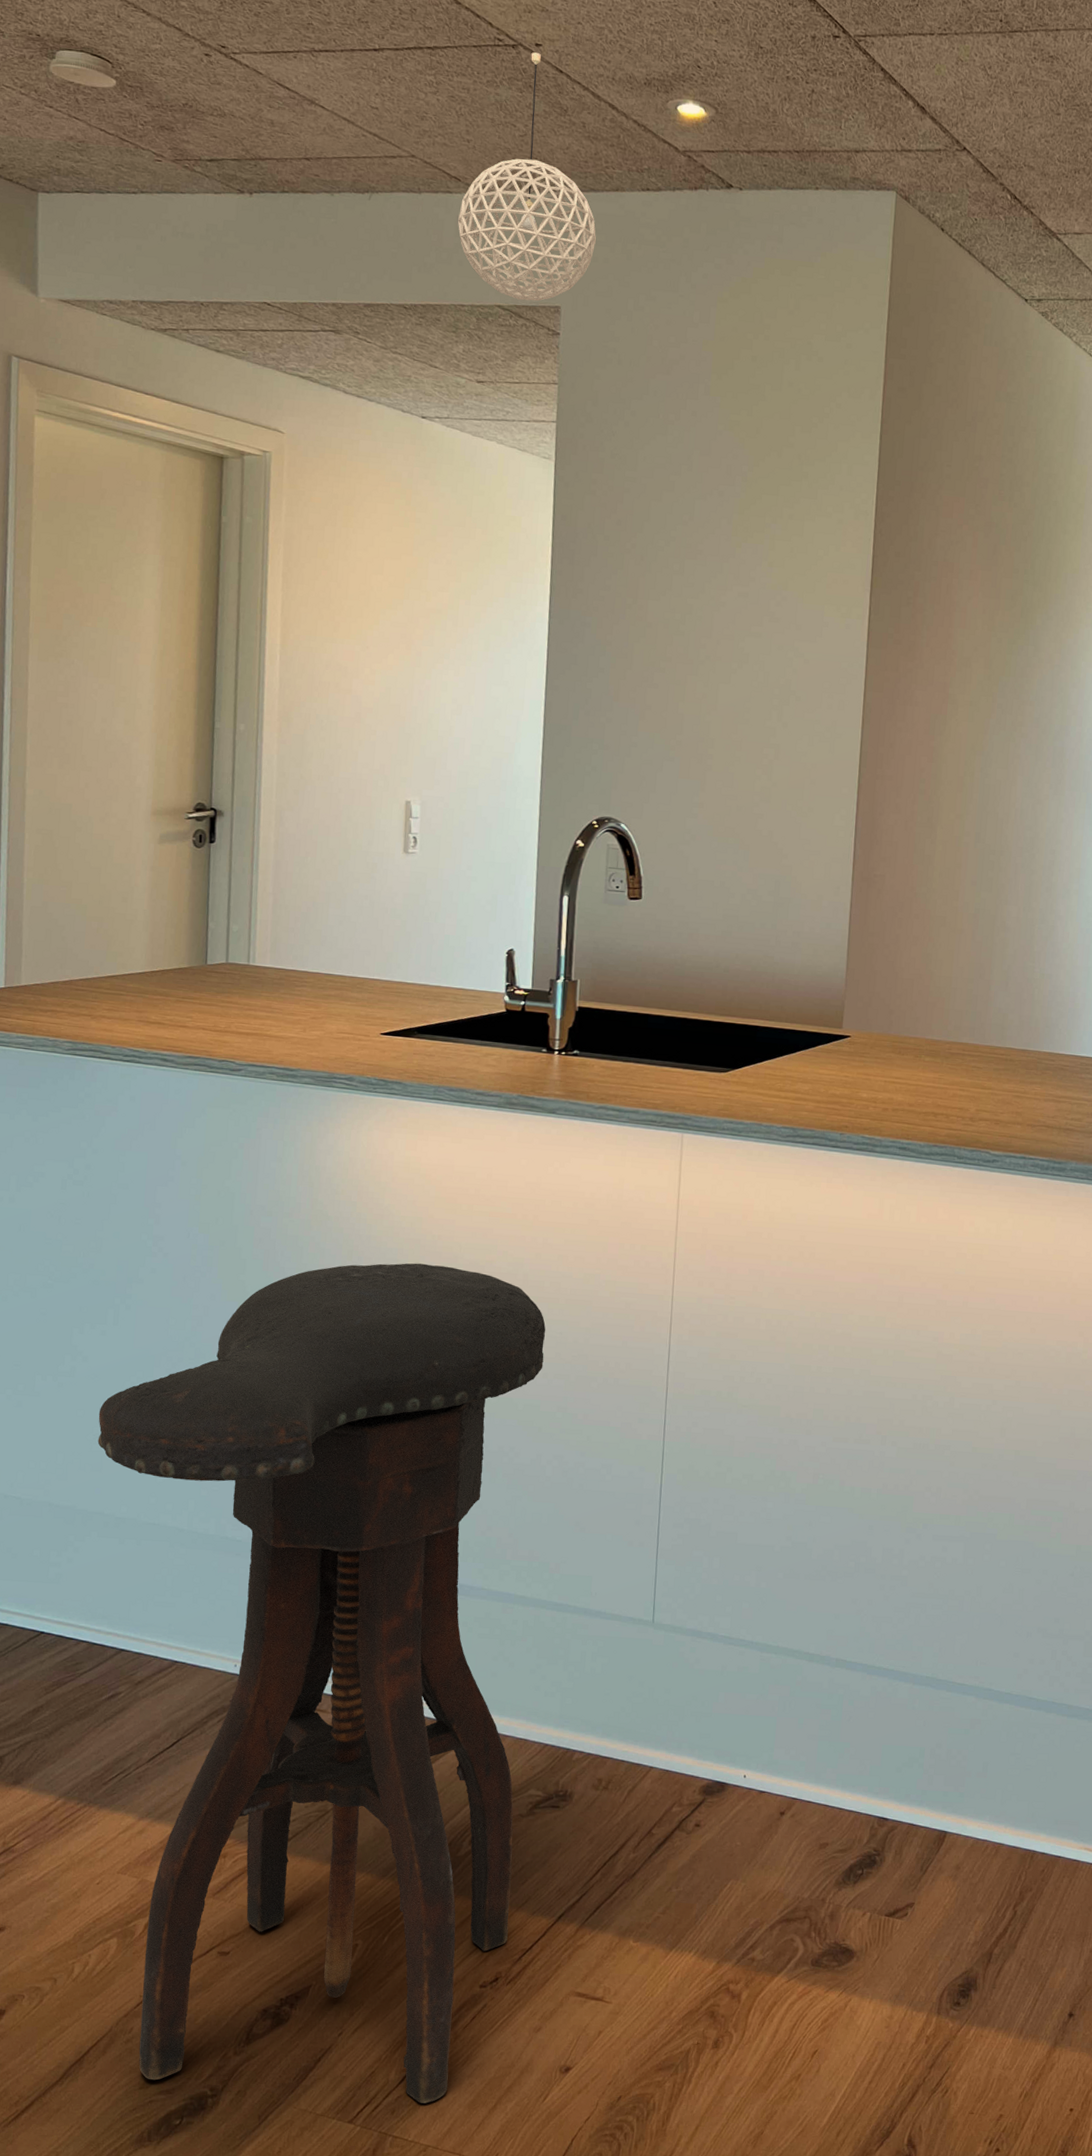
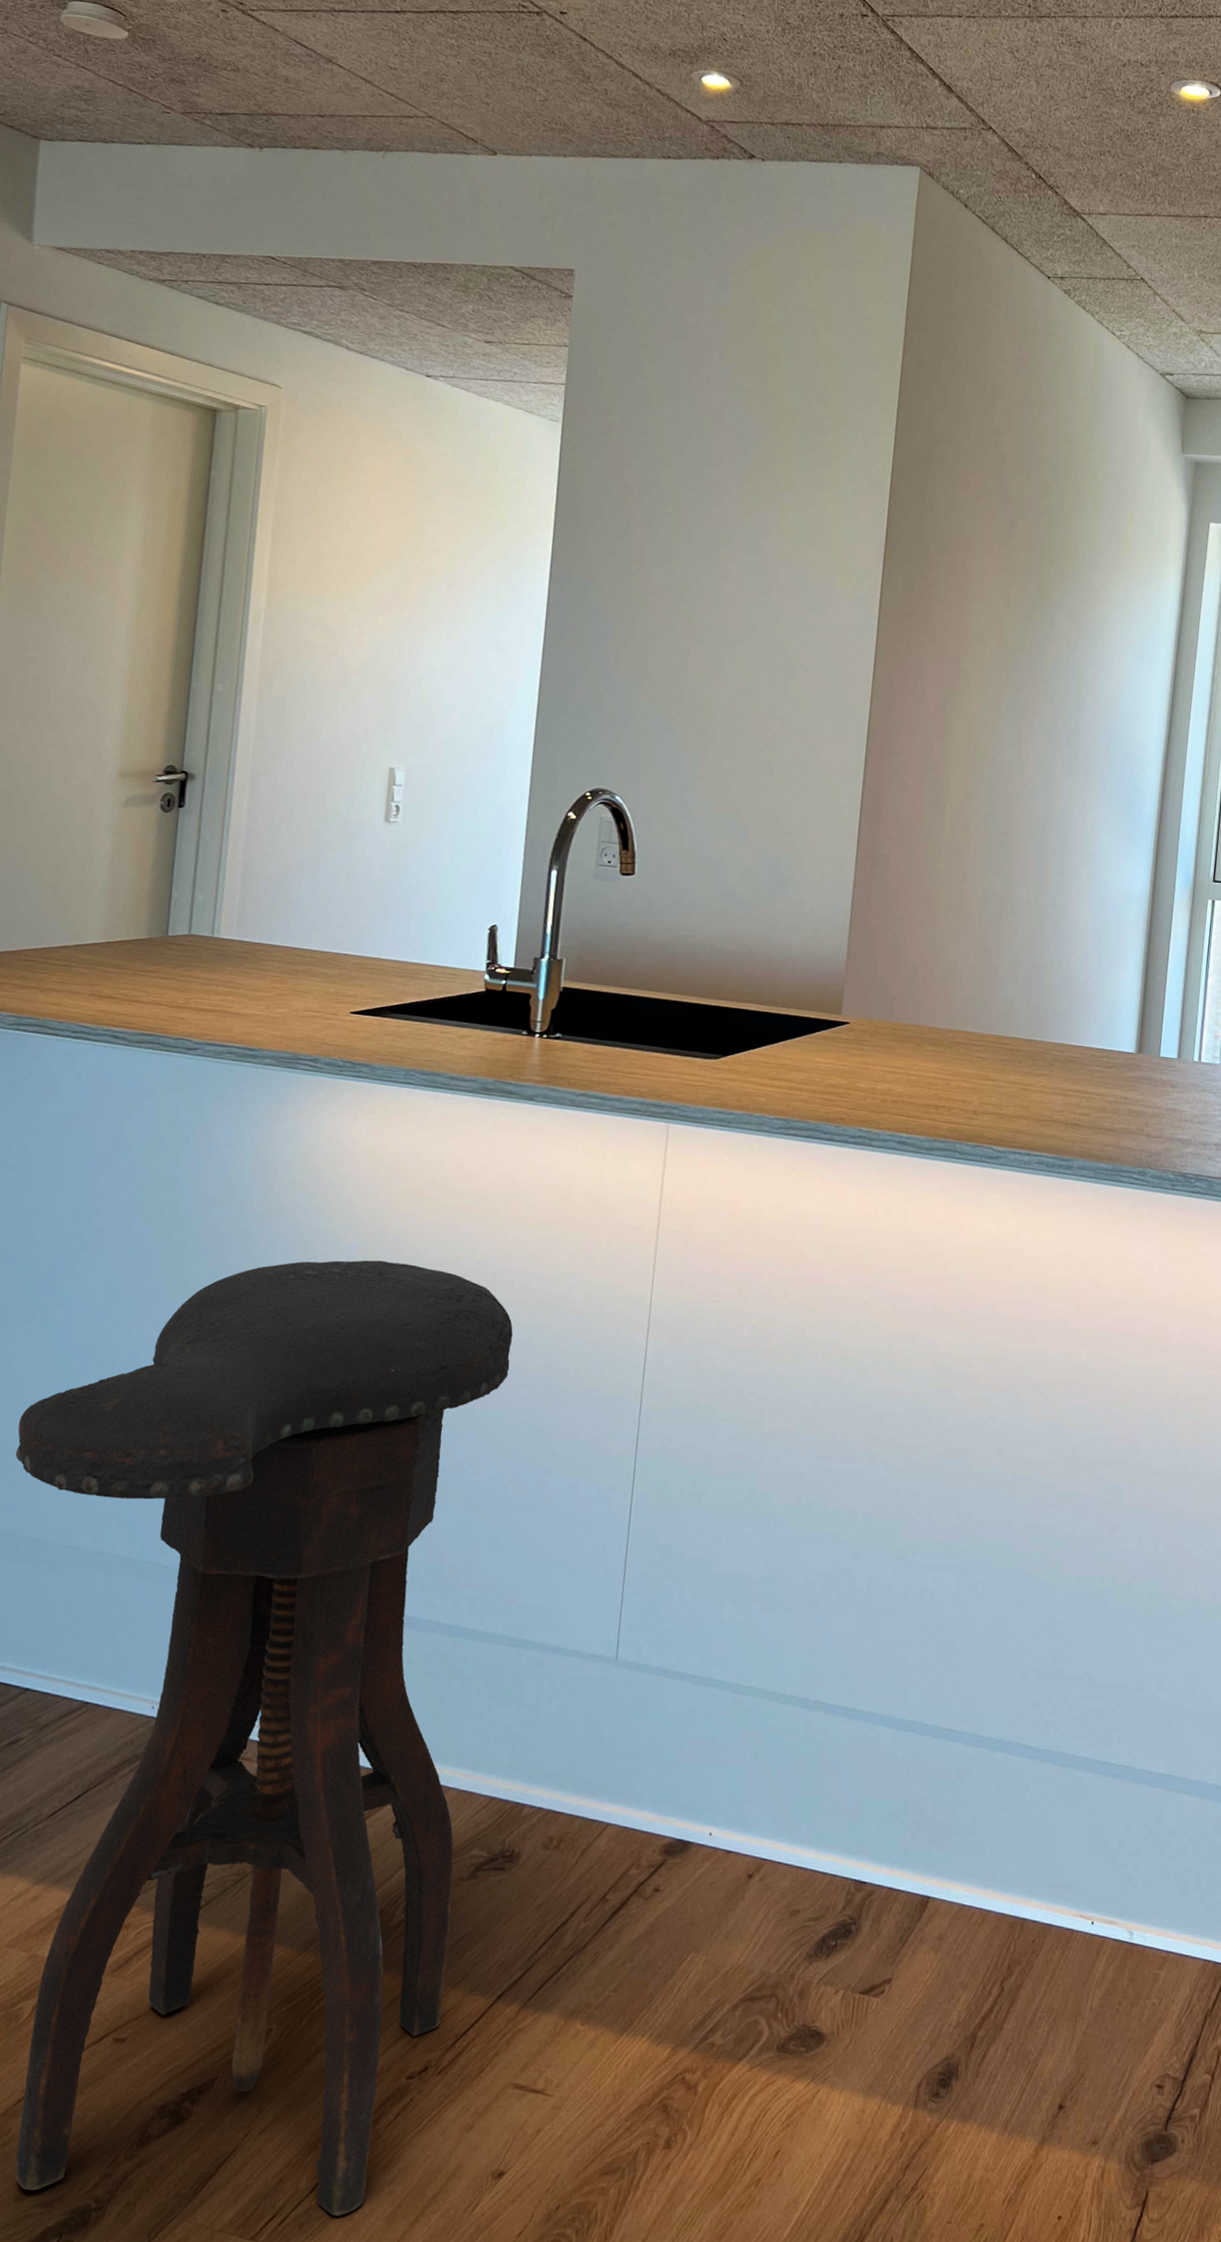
pendant light: present [458,52,597,302] -> none [473,20,615,264]

